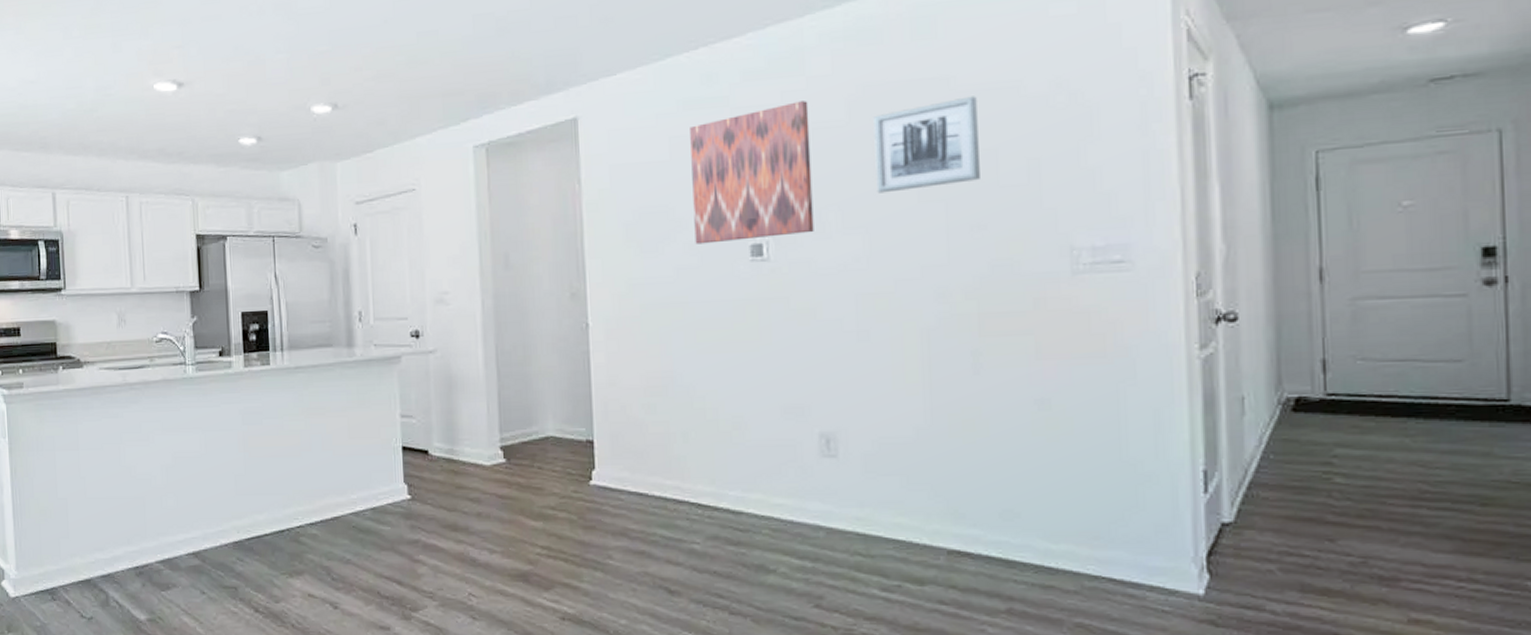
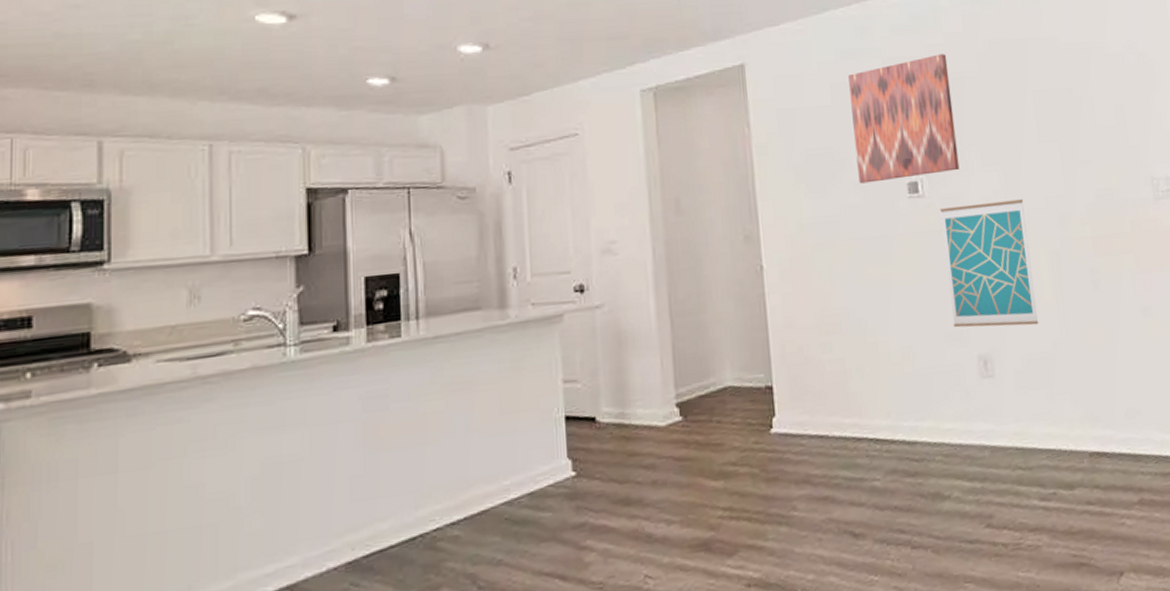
wall art: none [787,267,898,407] -> present [940,199,1039,328]
wall art: present [873,96,980,194] -> none [999,53,1083,135]

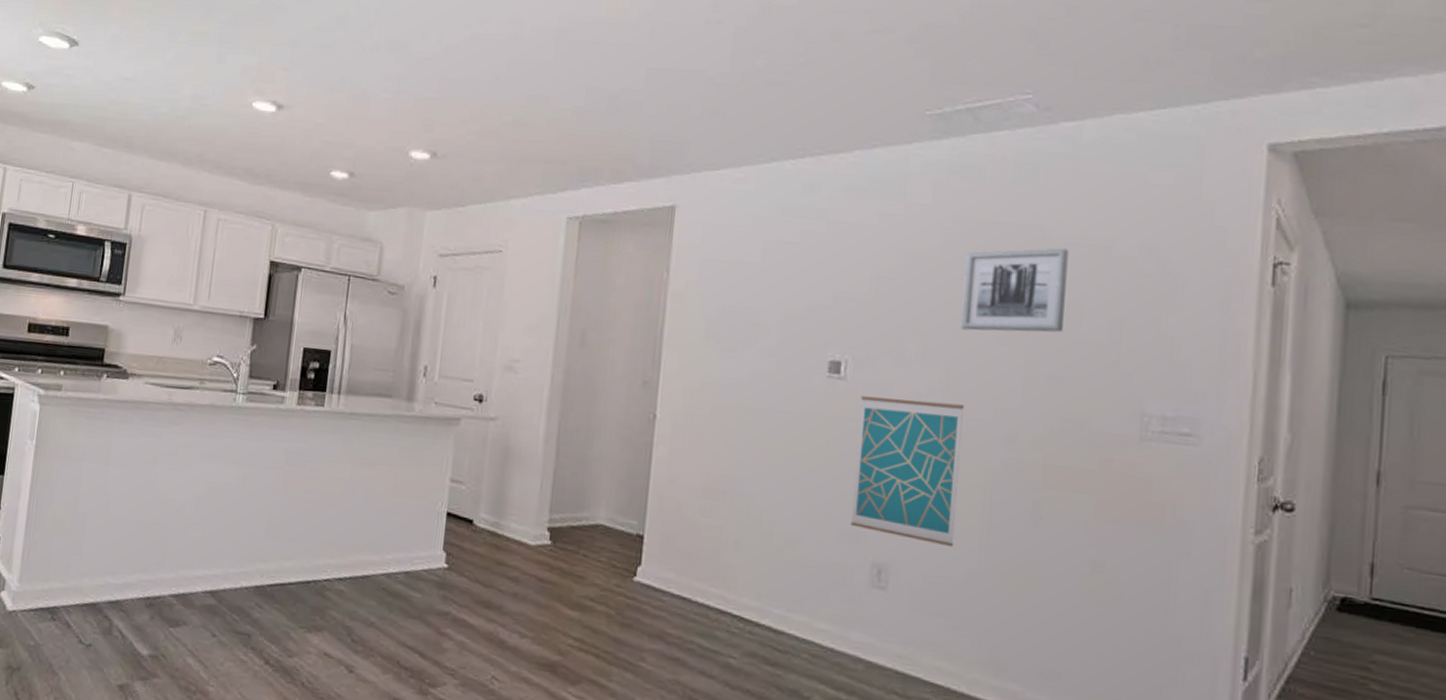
wall art: present [848,54,960,184] -> none [774,225,905,359]
wall art: none [999,53,1083,135] -> present [960,248,1069,333]

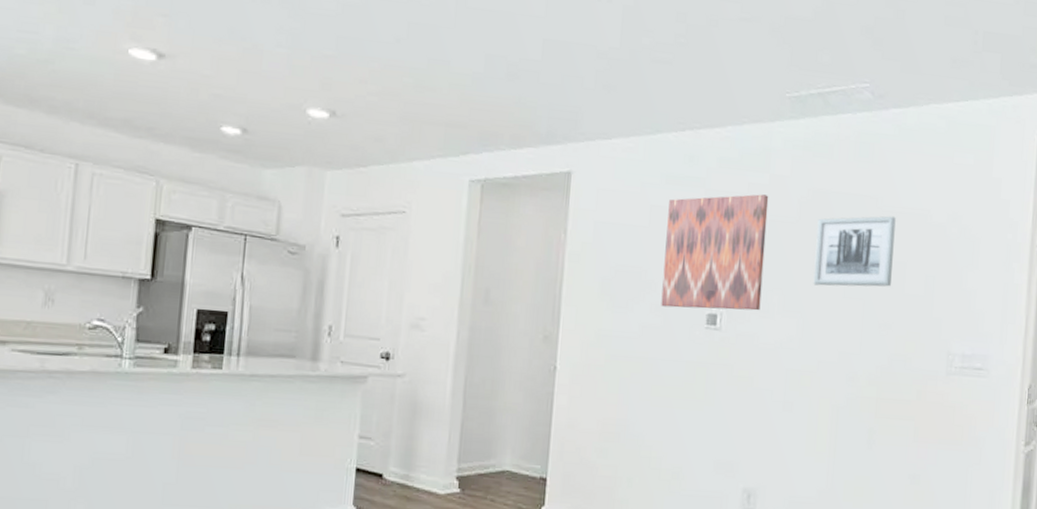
wall art: none [774,225,905,359] -> present [661,194,769,311]
wall art: present [850,396,964,547] -> none [725,344,816,471]

